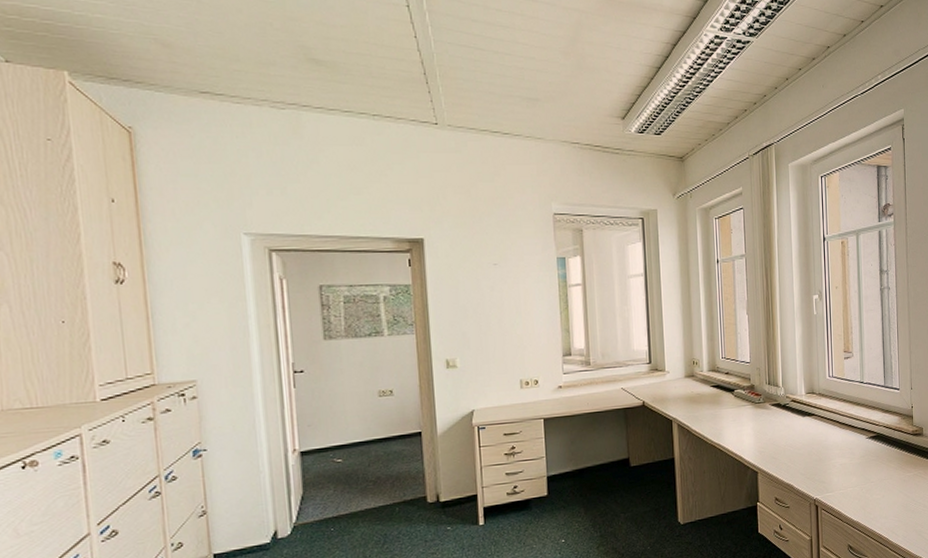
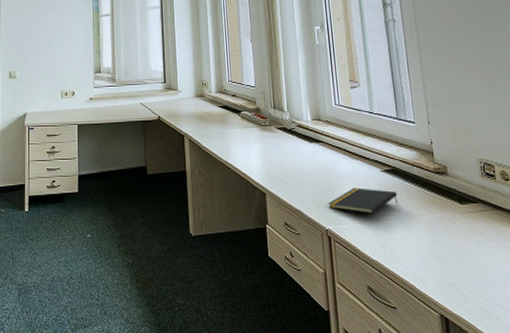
notepad: none [817,455,880,480] -> present [328,188,398,214]

